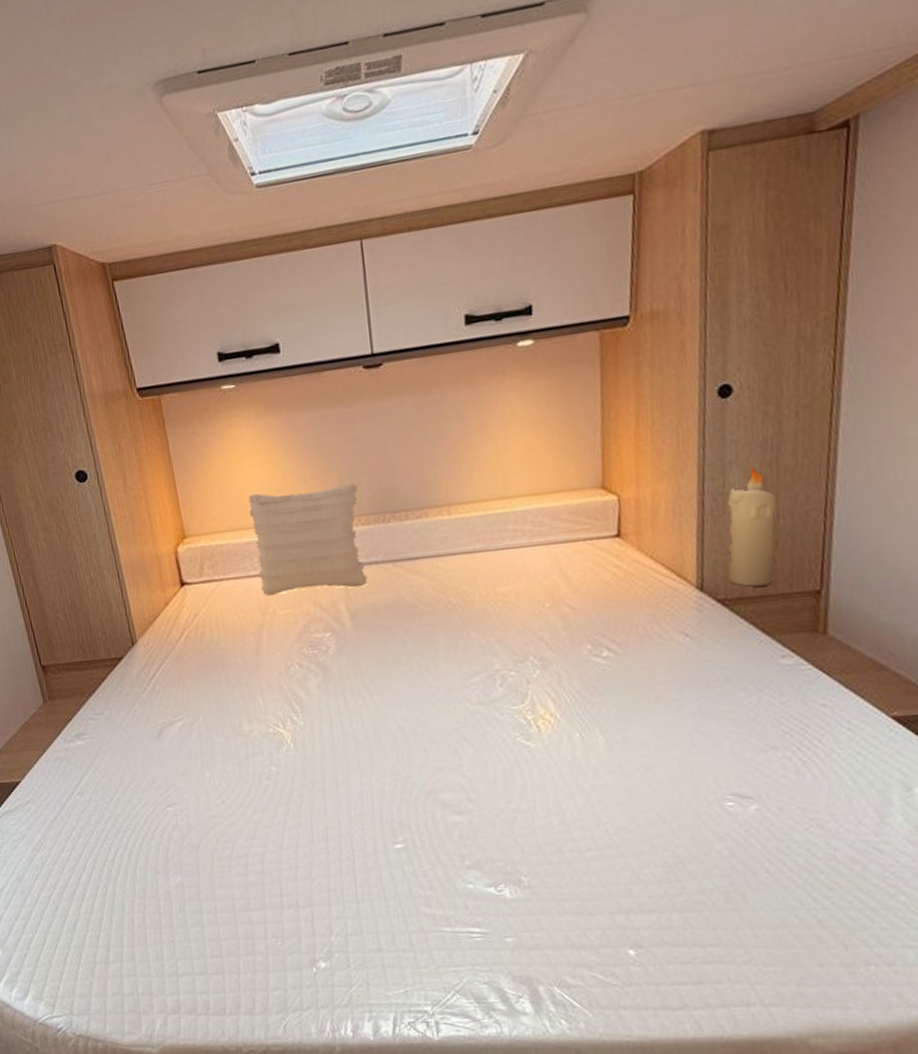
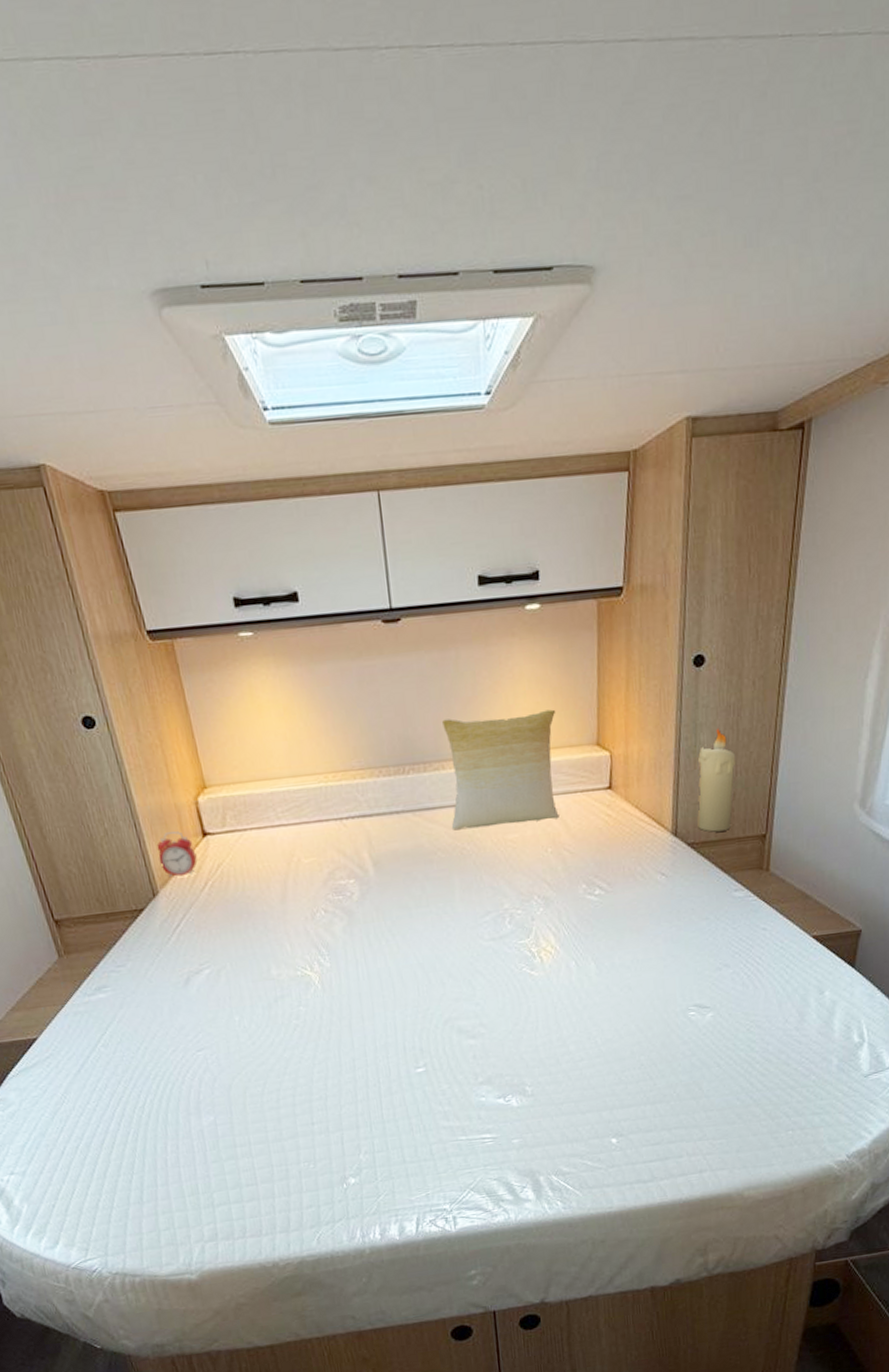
alarm clock: none [138,581,175,627] -> present [158,831,198,878]
pillow: present [248,484,368,597] -> none [270,736,389,846]
pillow: none [426,450,558,583] -> present [442,709,559,831]

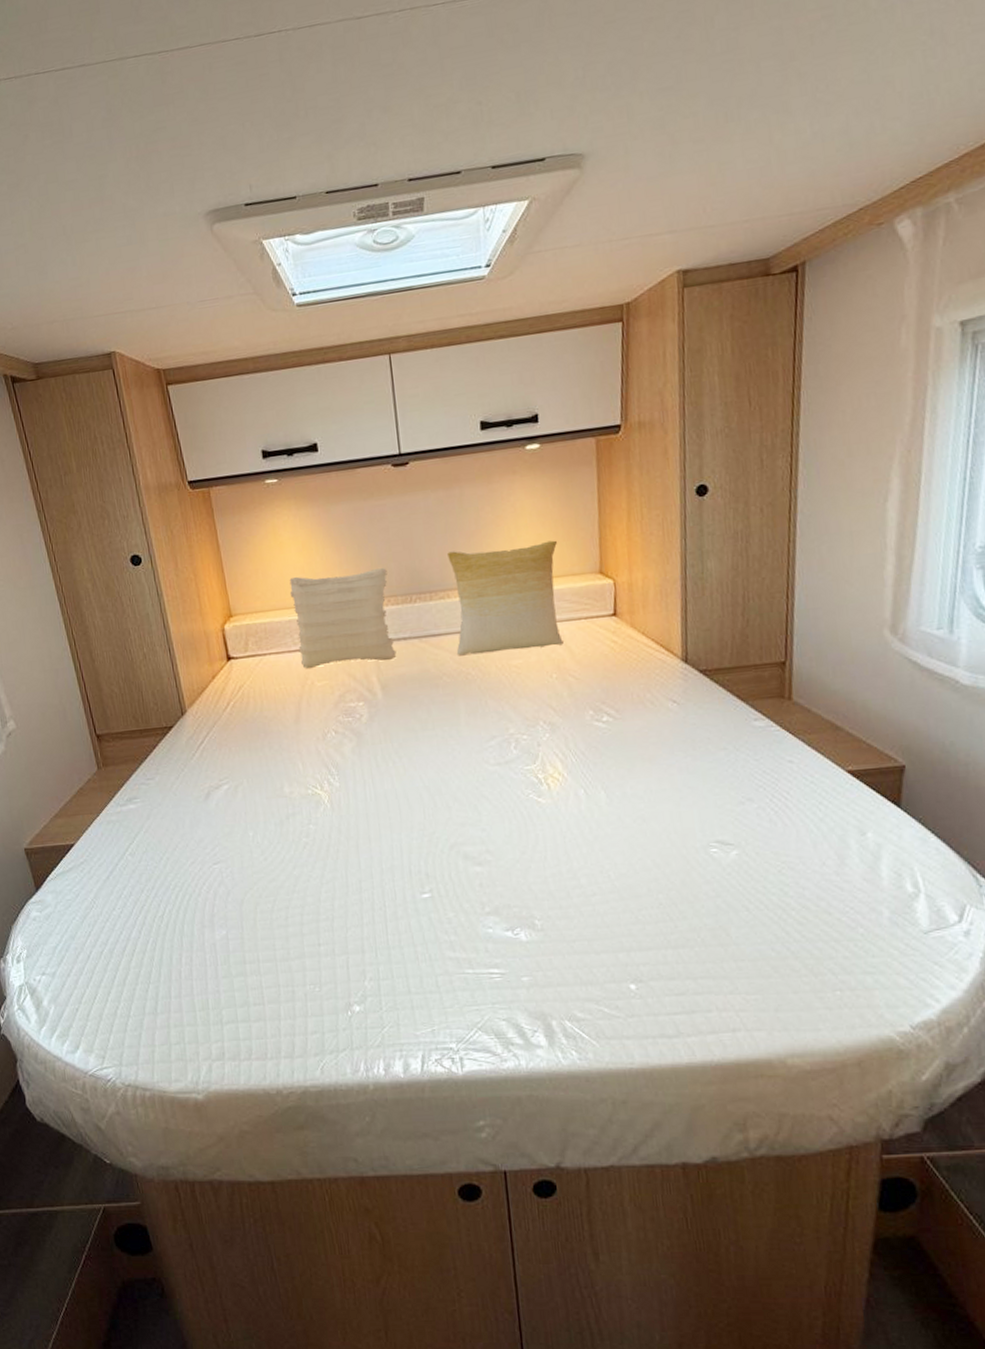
alarm clock: present [158,831,198,878] -> none [188,656,222,698]
pillow: none [270,736,389,846] -> present [289,568,397,670]
candle: present [696,728,735,833] -> none [705,555,747,659]

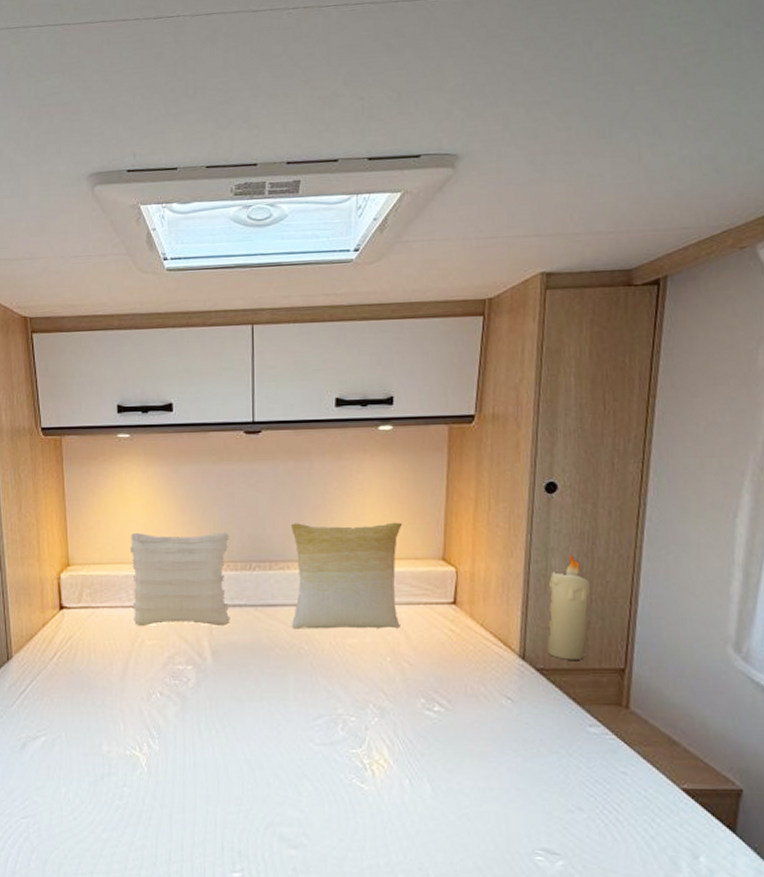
candle: none [705,555,747,659] -> present [546,554,590,660]

